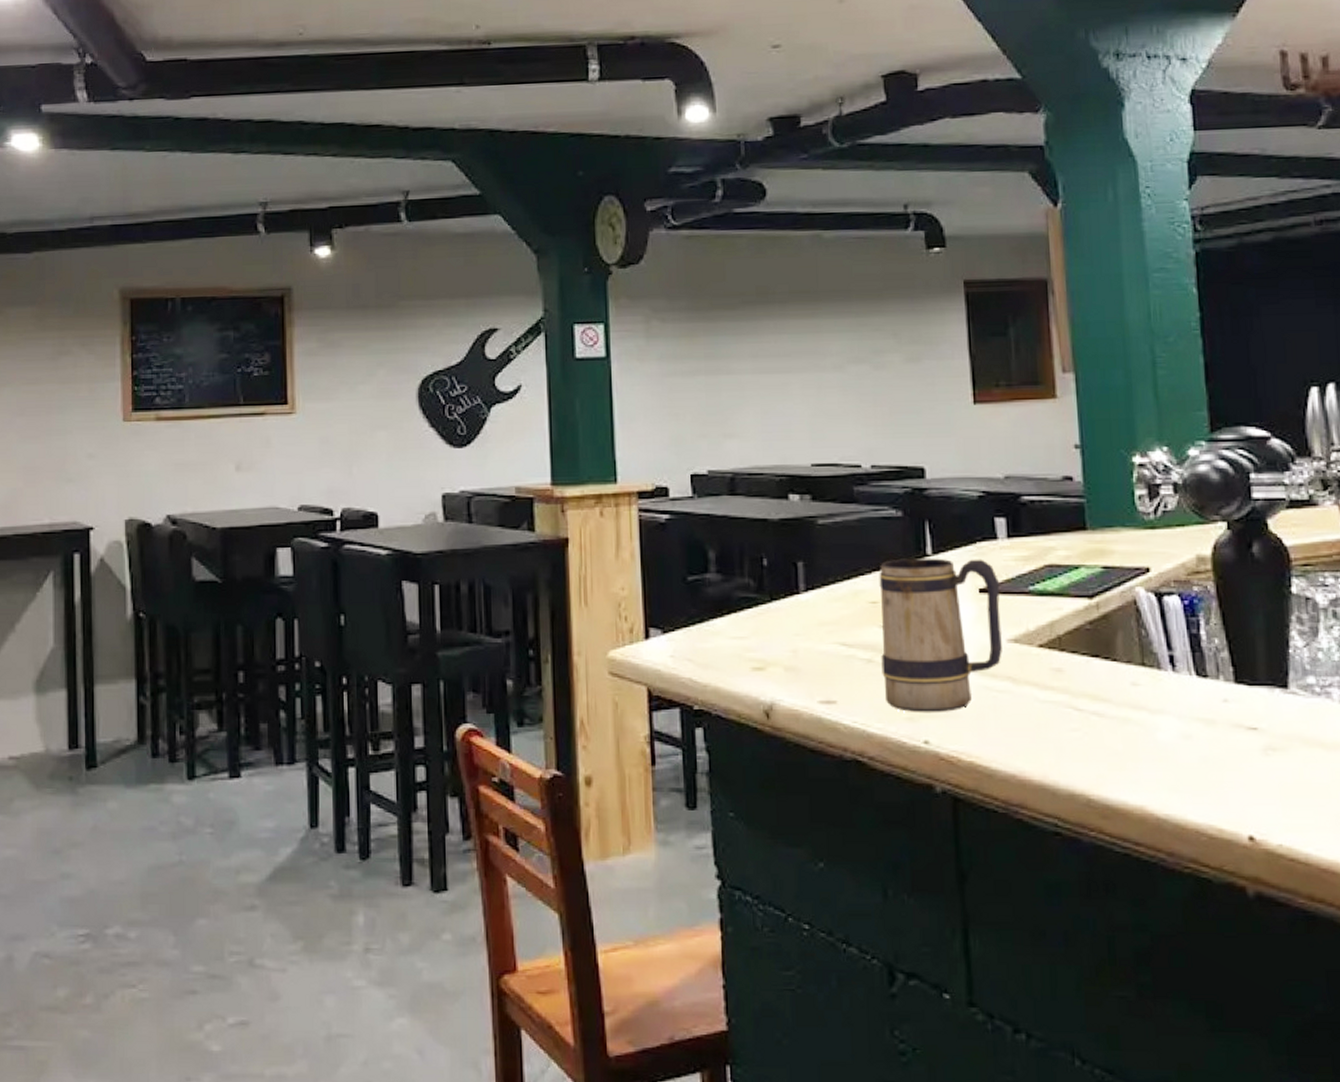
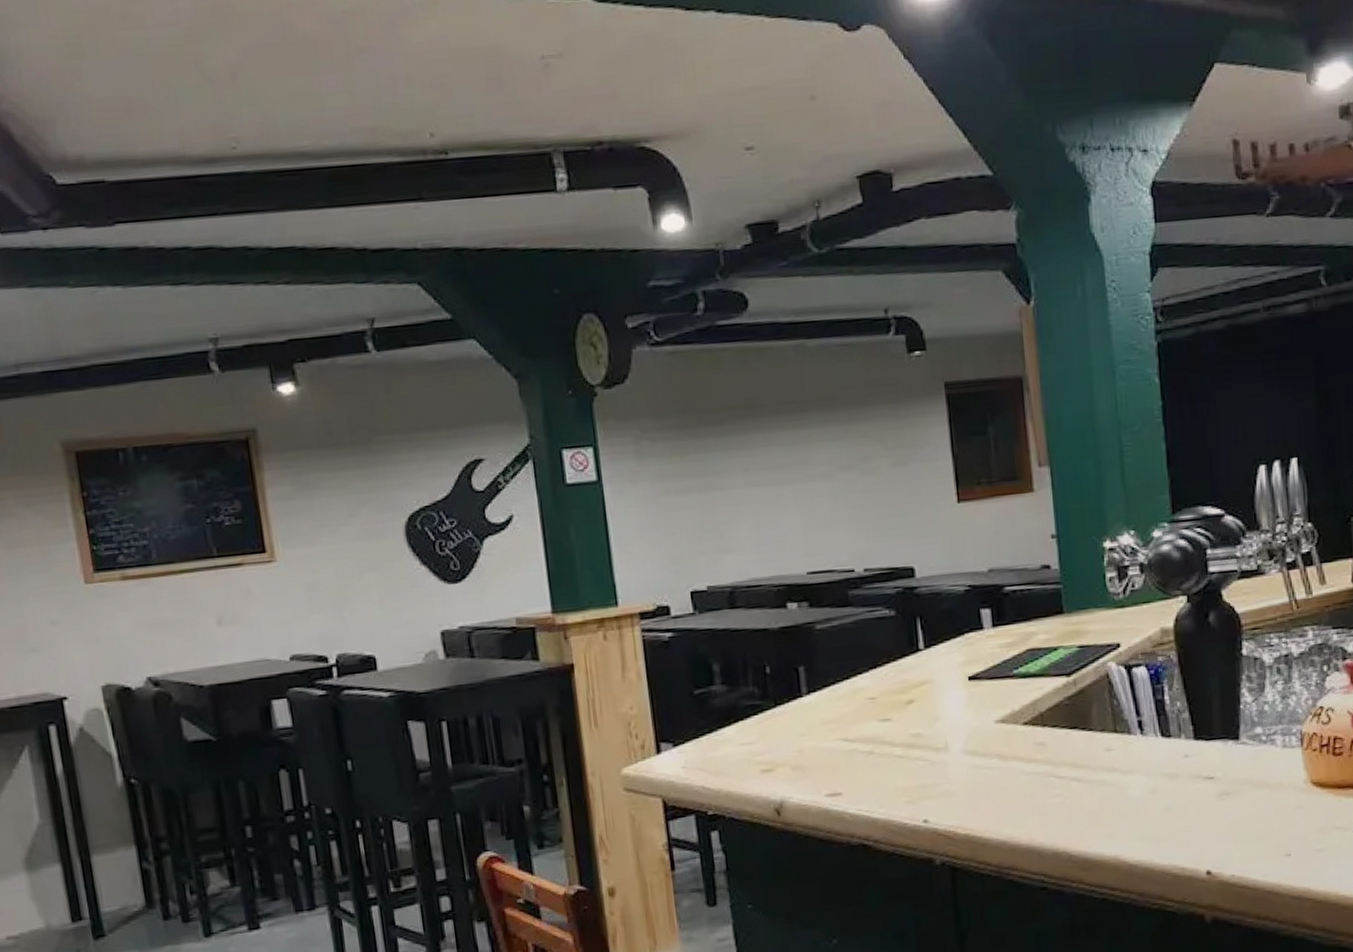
beer mug: present [879,558,1002,713] -> none [875,649,991,796]

